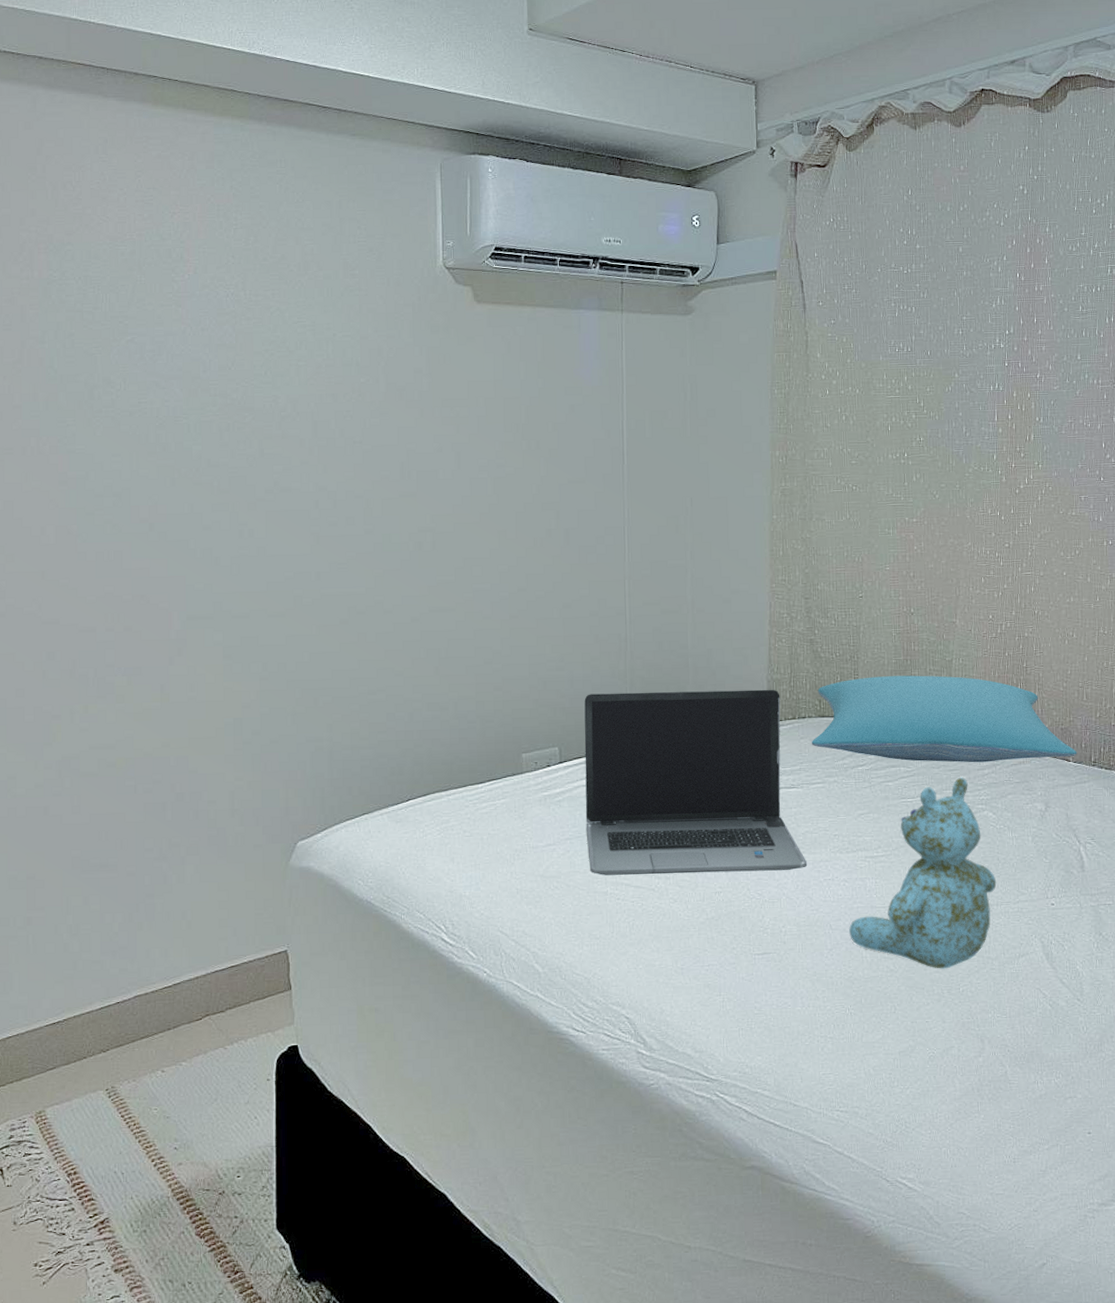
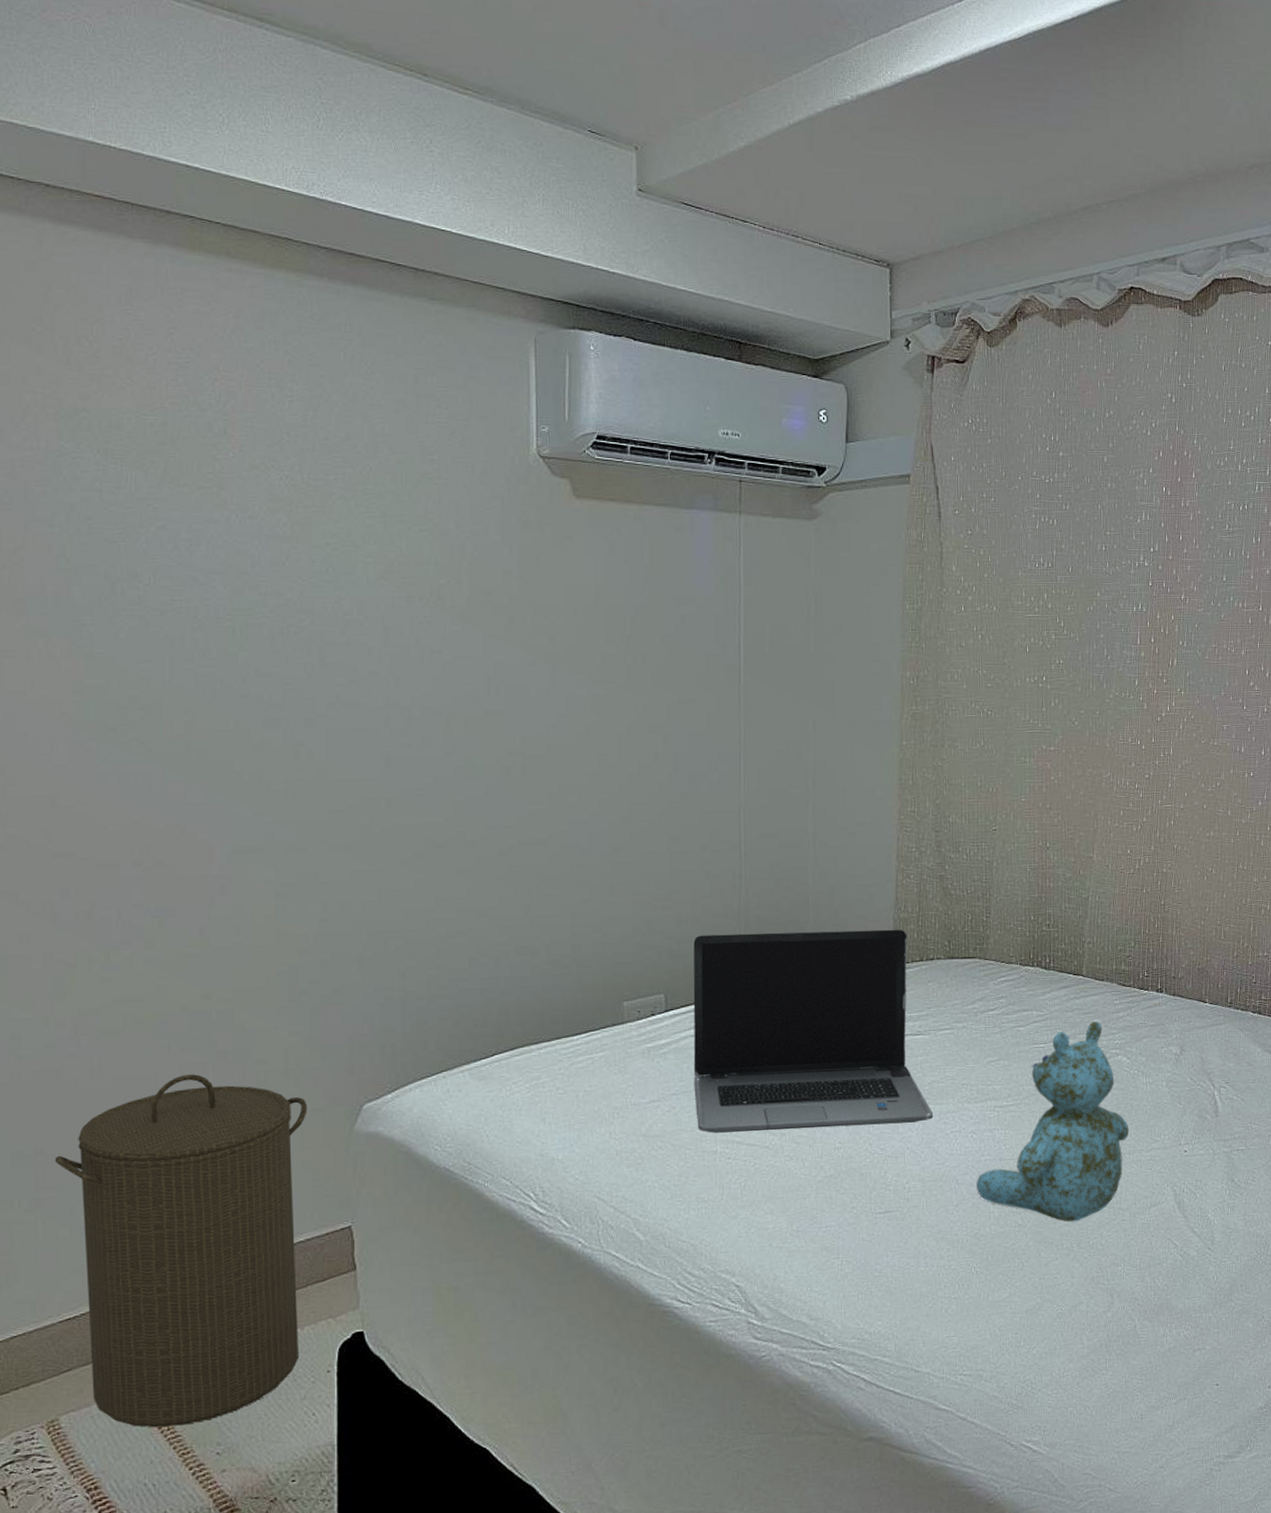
laundry hamper: none [42,812,250,1123] -> present [54,1074,307,1428]
pillow: present [812,675,1077,763] -> none [940,913,1214,1006]

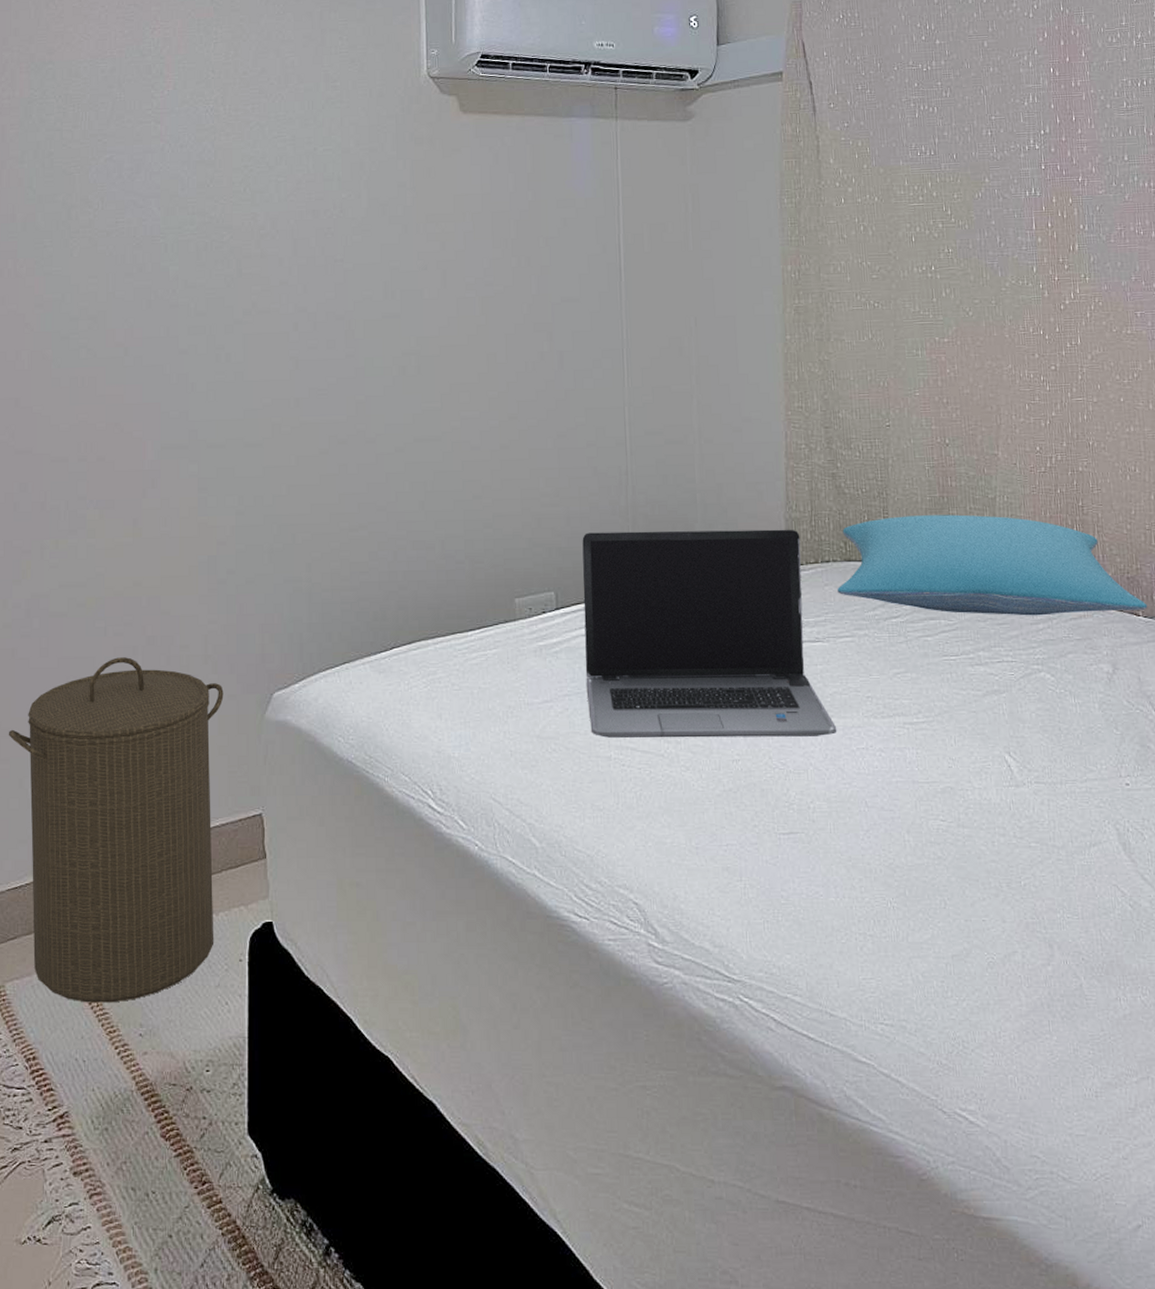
pillow: none [940,913,1214,1006] -> present [838,514,1148,616]
stuffed bear: present [975,1020,1130,1222] -> none [887,632,1060,858]

